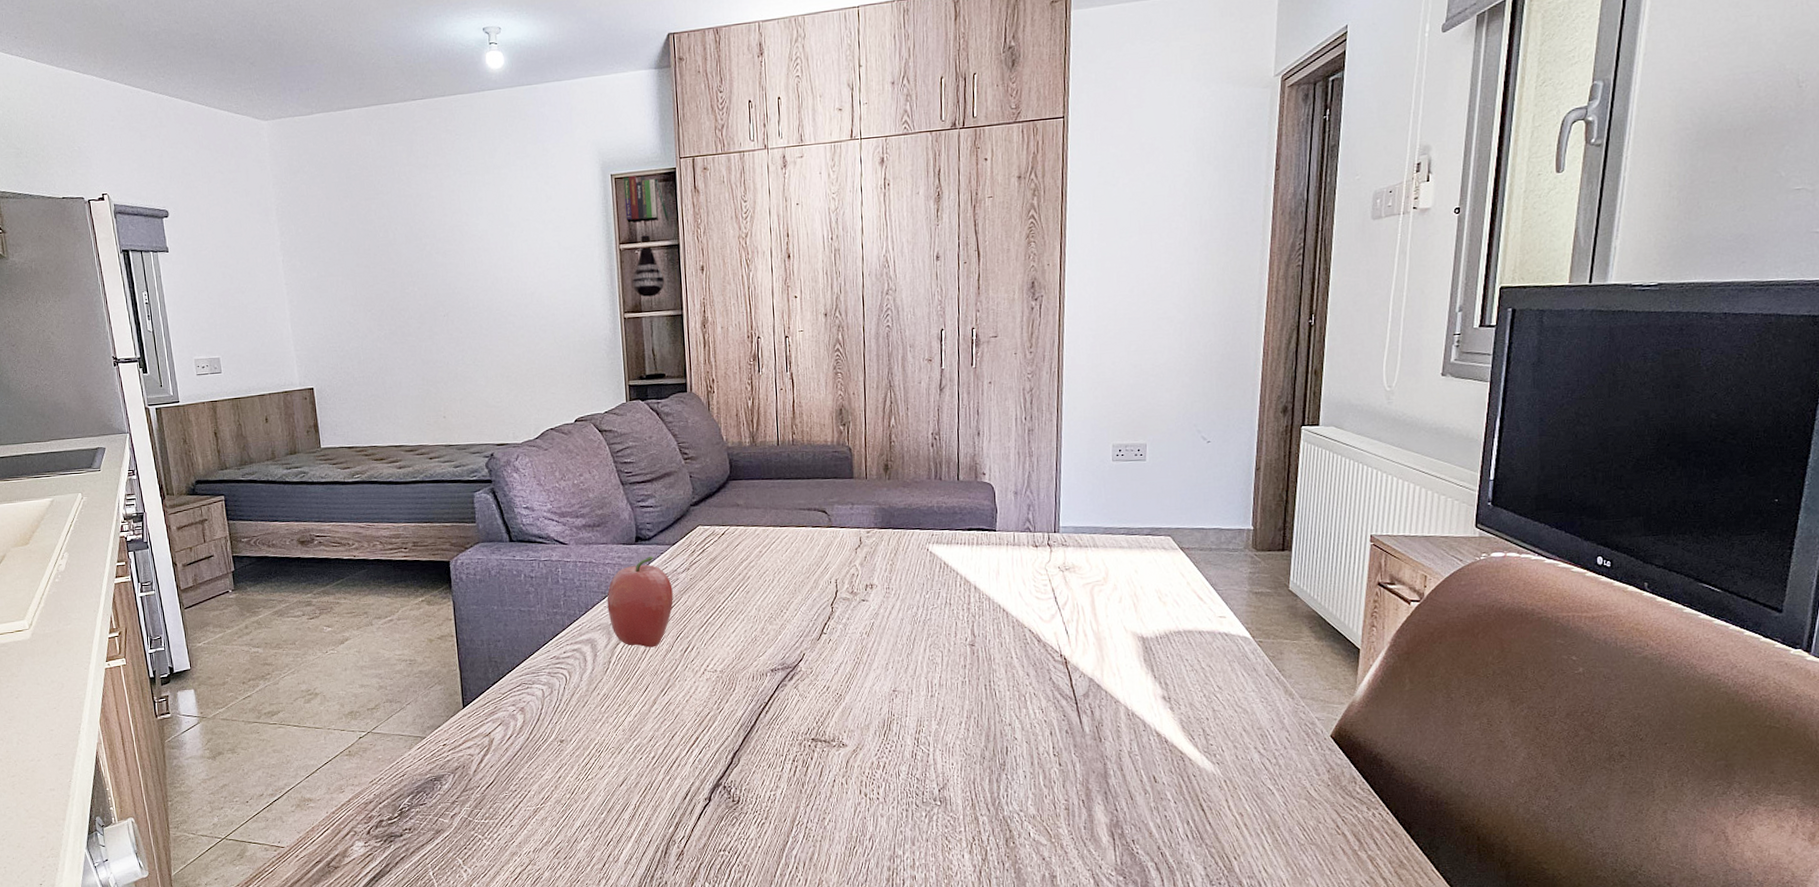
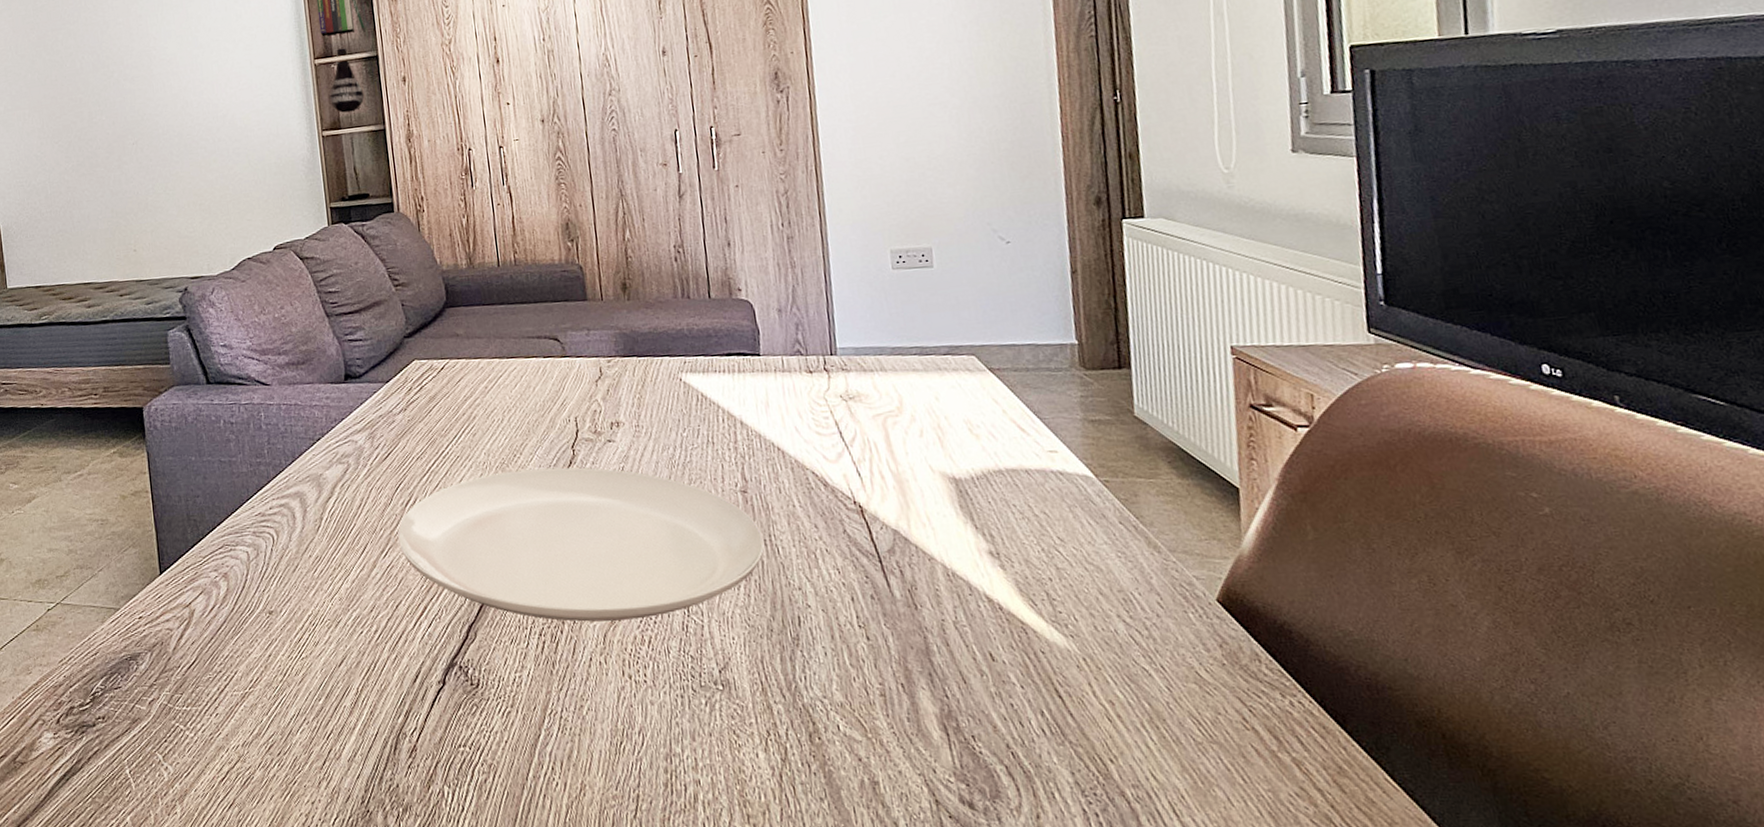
fruit: present [607,556,674,648] -> none [315,395,391,501]
plate: none [675,622,985,751] -> present [396,467,765,622]

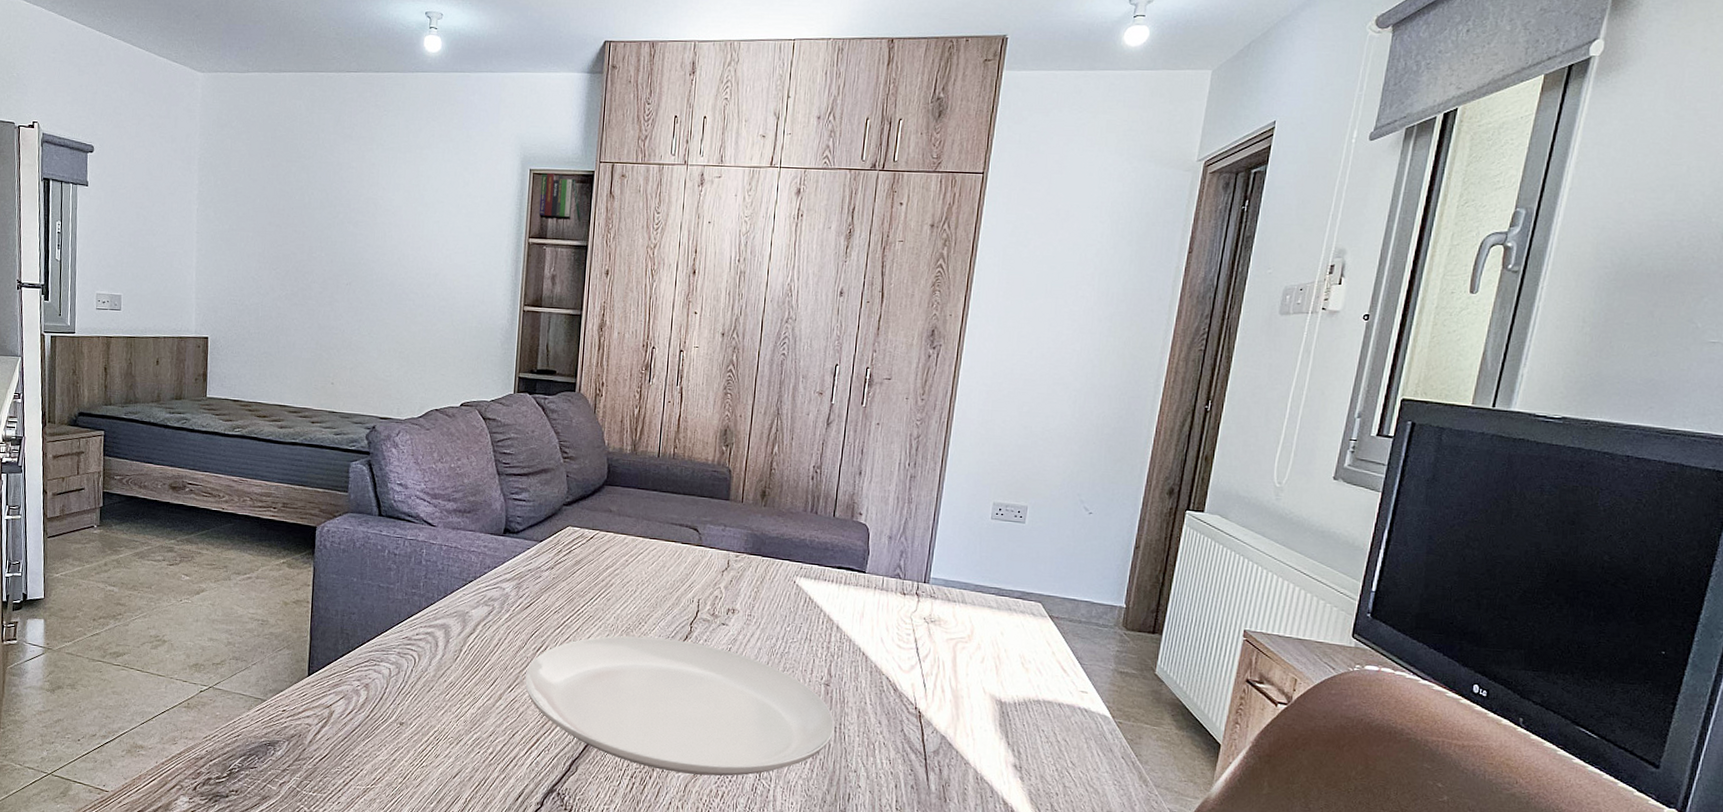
vase: present [329,48,365,113] -> none [535,232,569,293]

